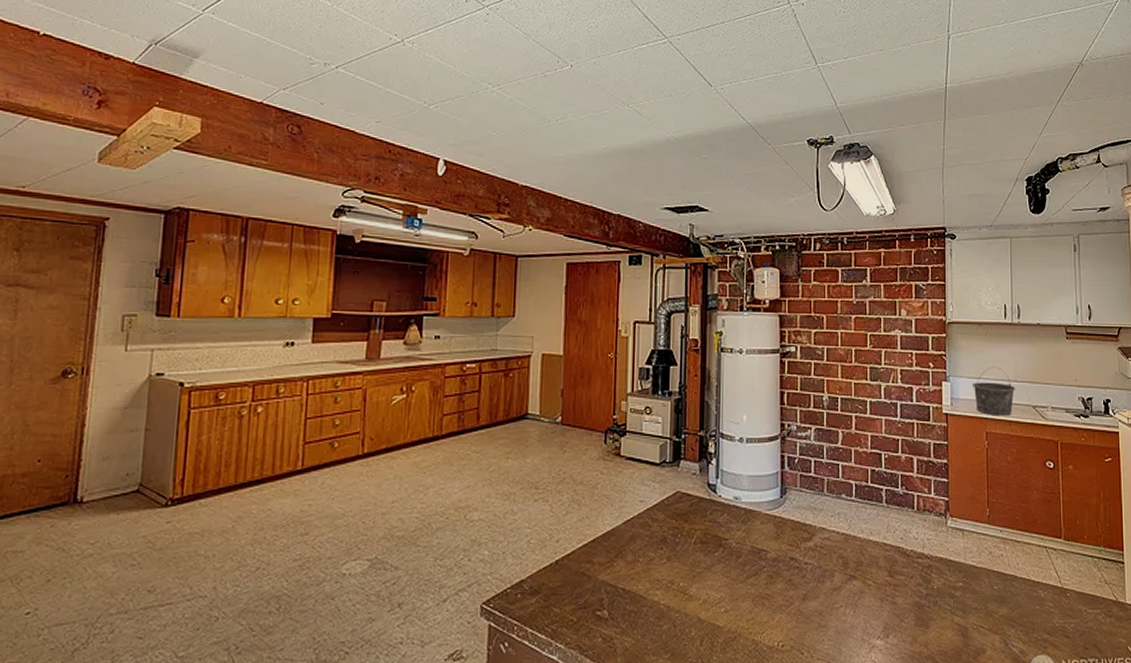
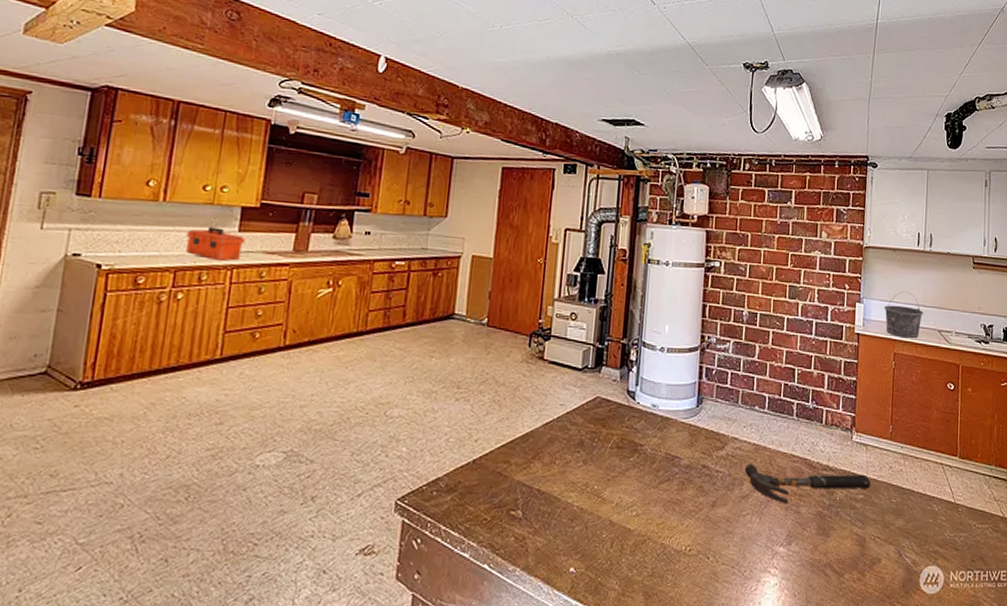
toolbox: none [262,340,318,372] -> present [186,227,245,261]
claw hammer: none [835,554,970,595] -> present [744,463,871,505]

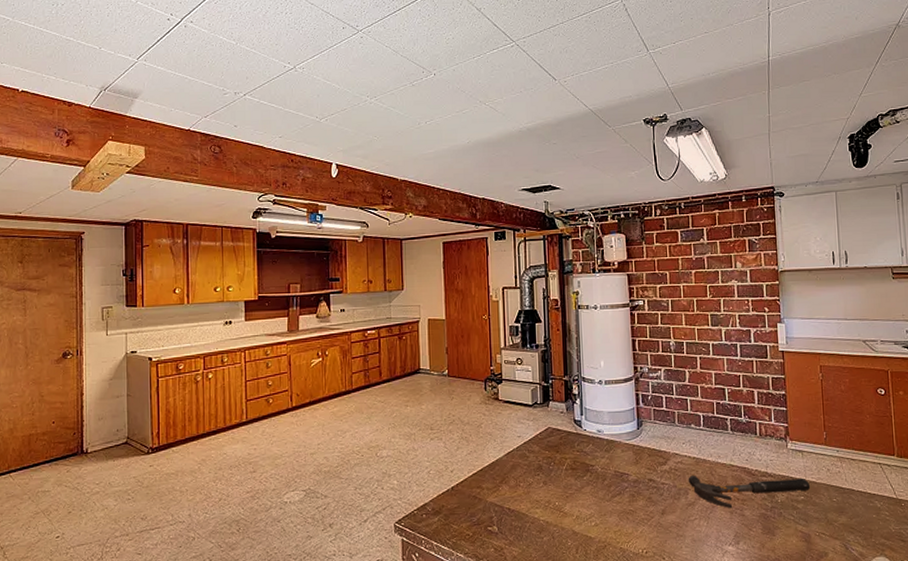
toolbox: present [186,227,245,261] -> none [208,319,250,345]
bucket: present [884,291,924,339] -> none [806,307,846,351]

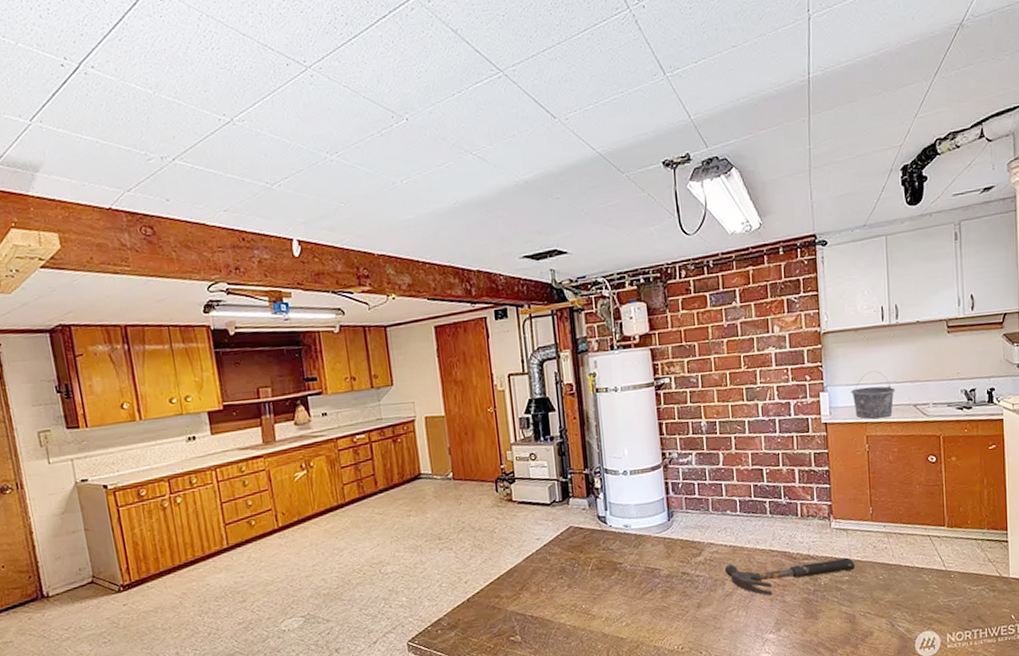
bucket: none [806,307,846,351] -> present [851,370,896,419]

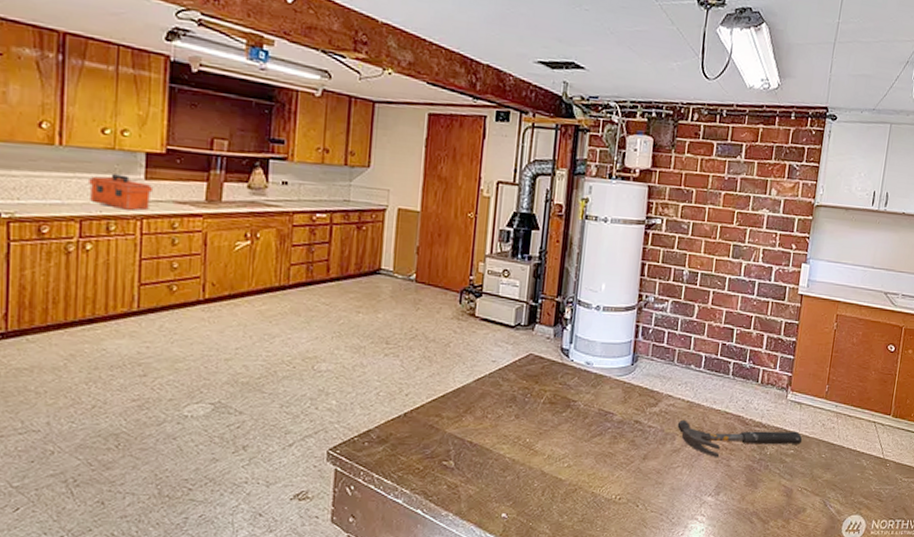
toolbox: none [168,434,220,464] -> present [89,174,152,211]
bucket: present [851,370,896,419] -> none [831,252,872,301]

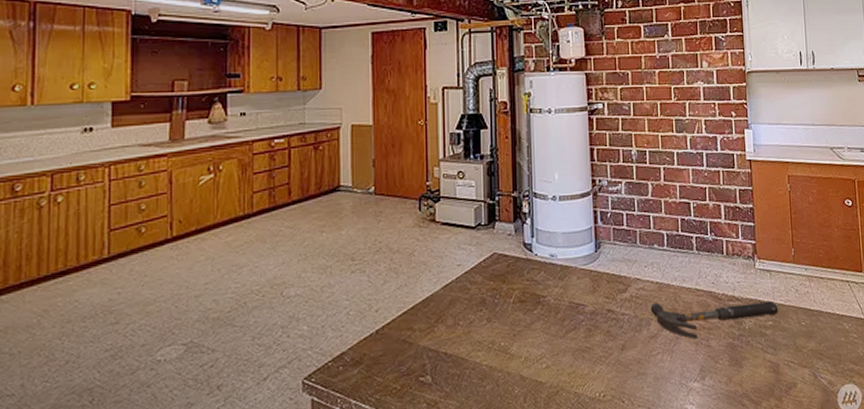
toolbox: present [89,174,152,211] -> none [59,125,118,159]

